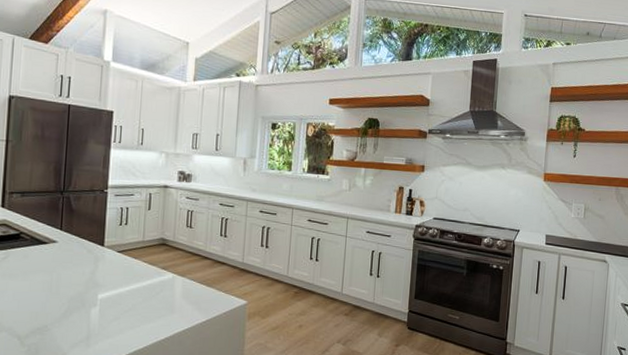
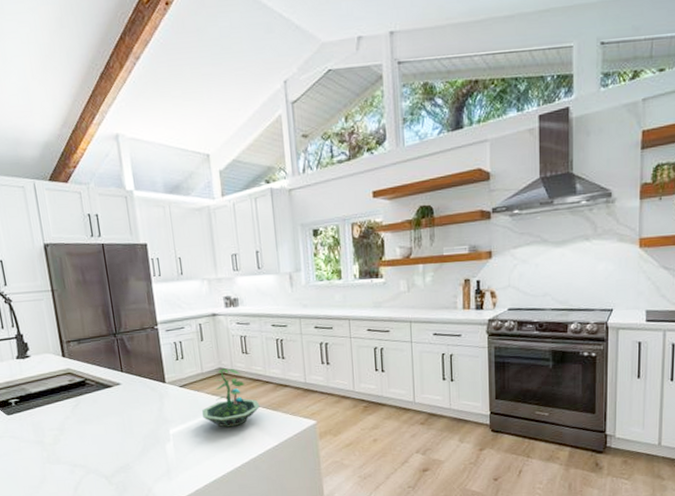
terrarium: none [135,239,195,299] -> present [202,368,260,428]

